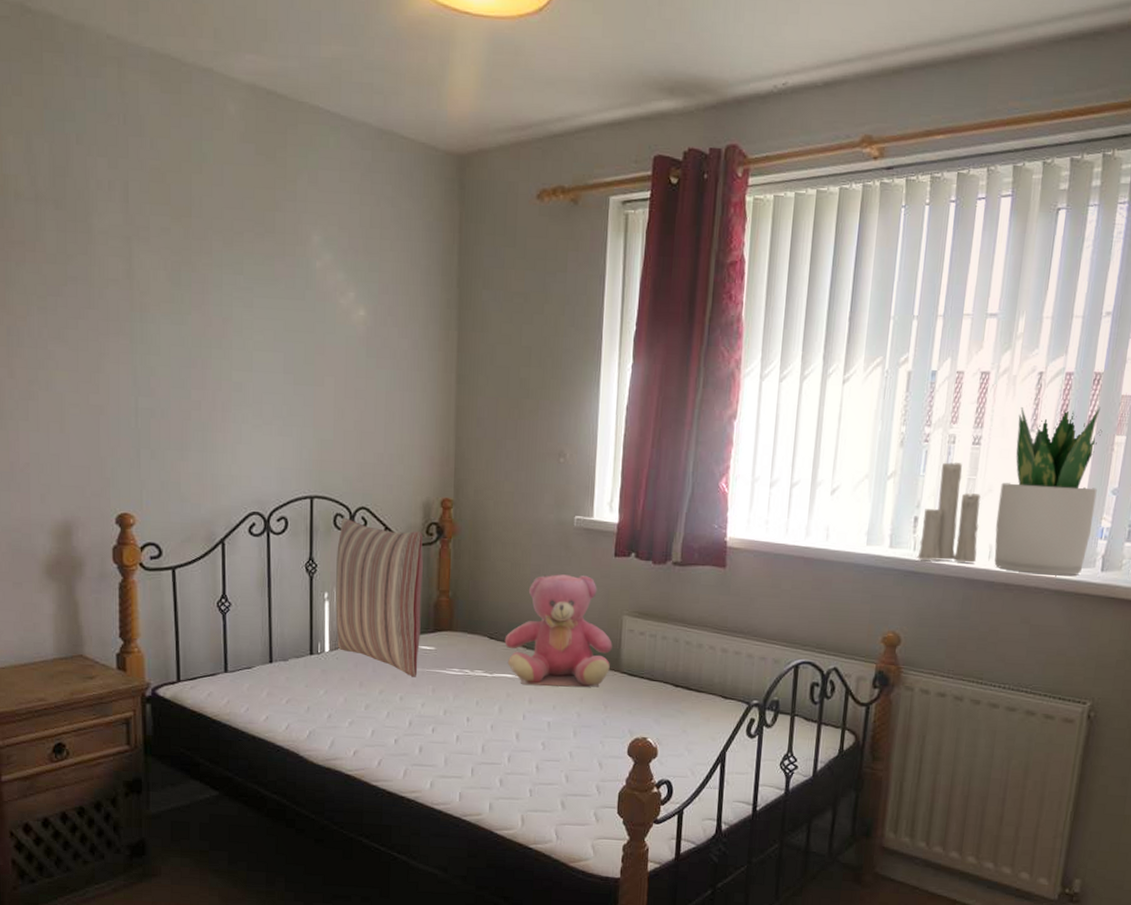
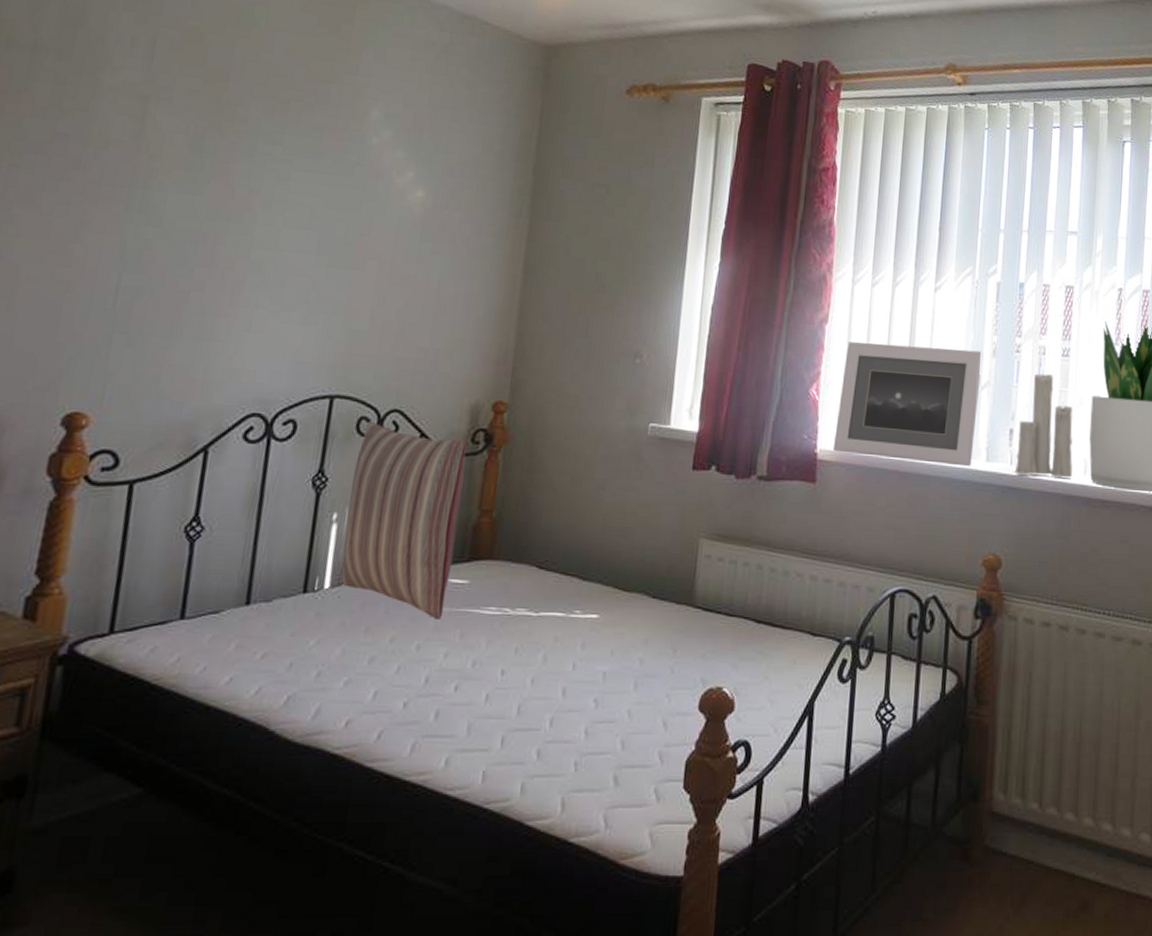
teddy bear: present [504,574,612,687] -> none [556,490,686,627]
picture frame: none [741,436,891,553] -> present [832,342,983,467]

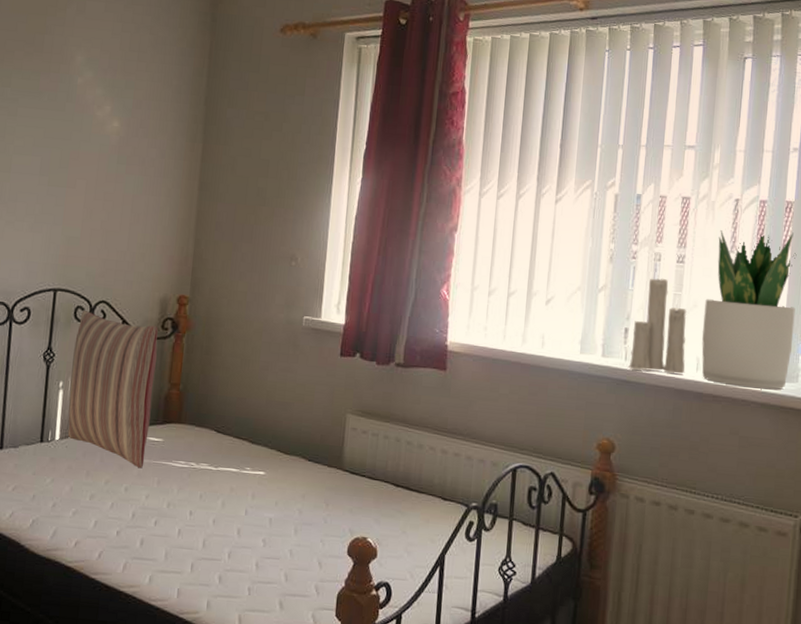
picture frame: present [832,342,983,467] -> none [461,248,601,361]

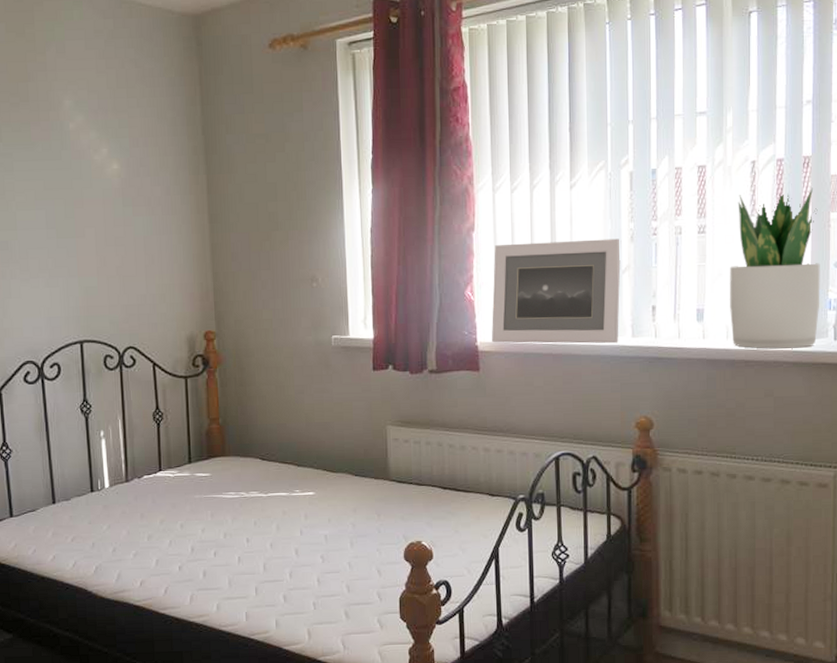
pillow: present [67,311,158,469] -> none [109,359,195,504]
picture frame: none [461,248,601,361] -> present [491,238,622,344]
candle: present [628,265,687,374] -> none [659,239,716,347]

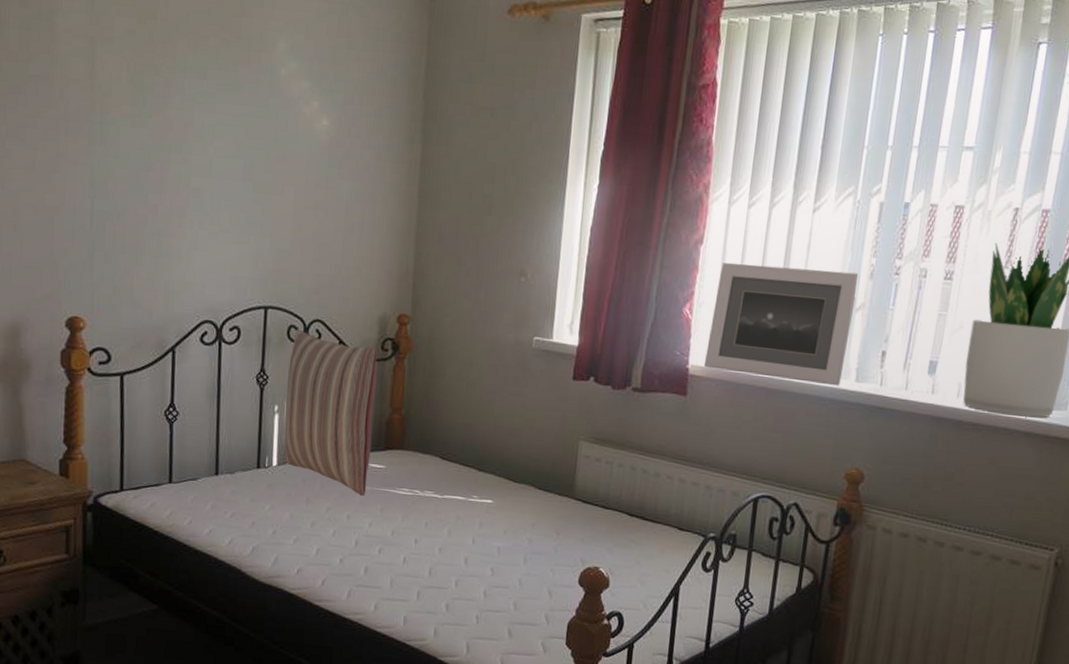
pillow: none [109,359,195,504] -> present [285,330,378,496]

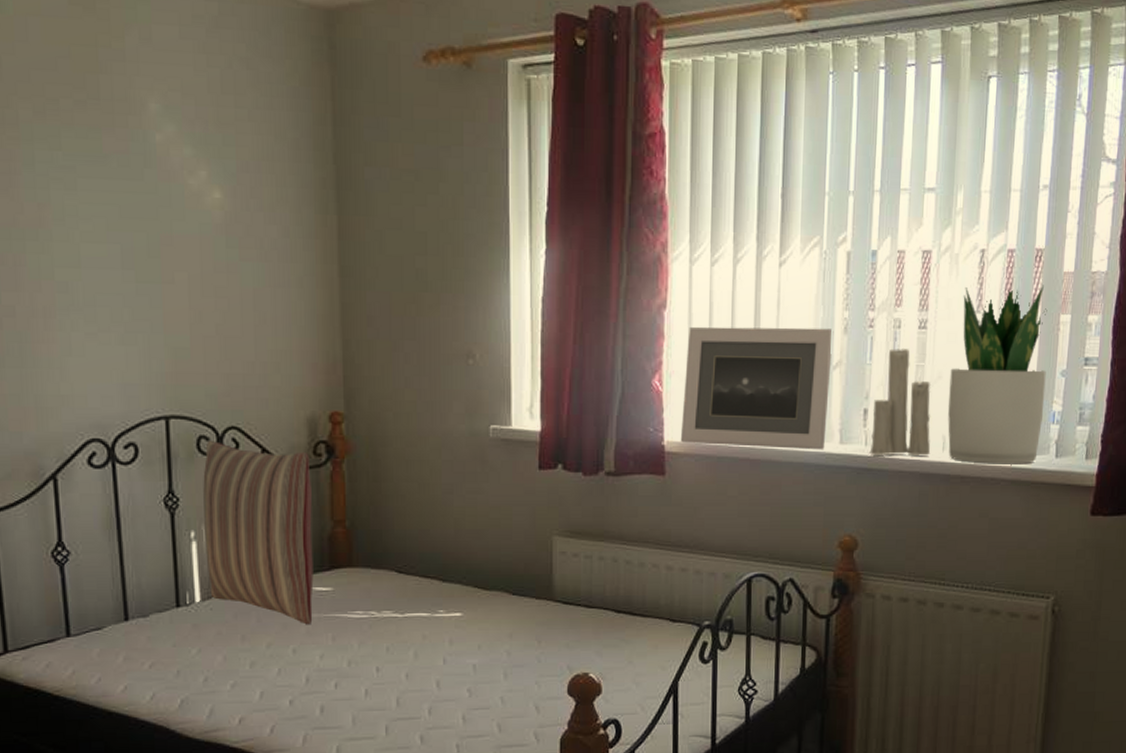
candle: none [883,282,951,401] -> present [869,333,931,456]

